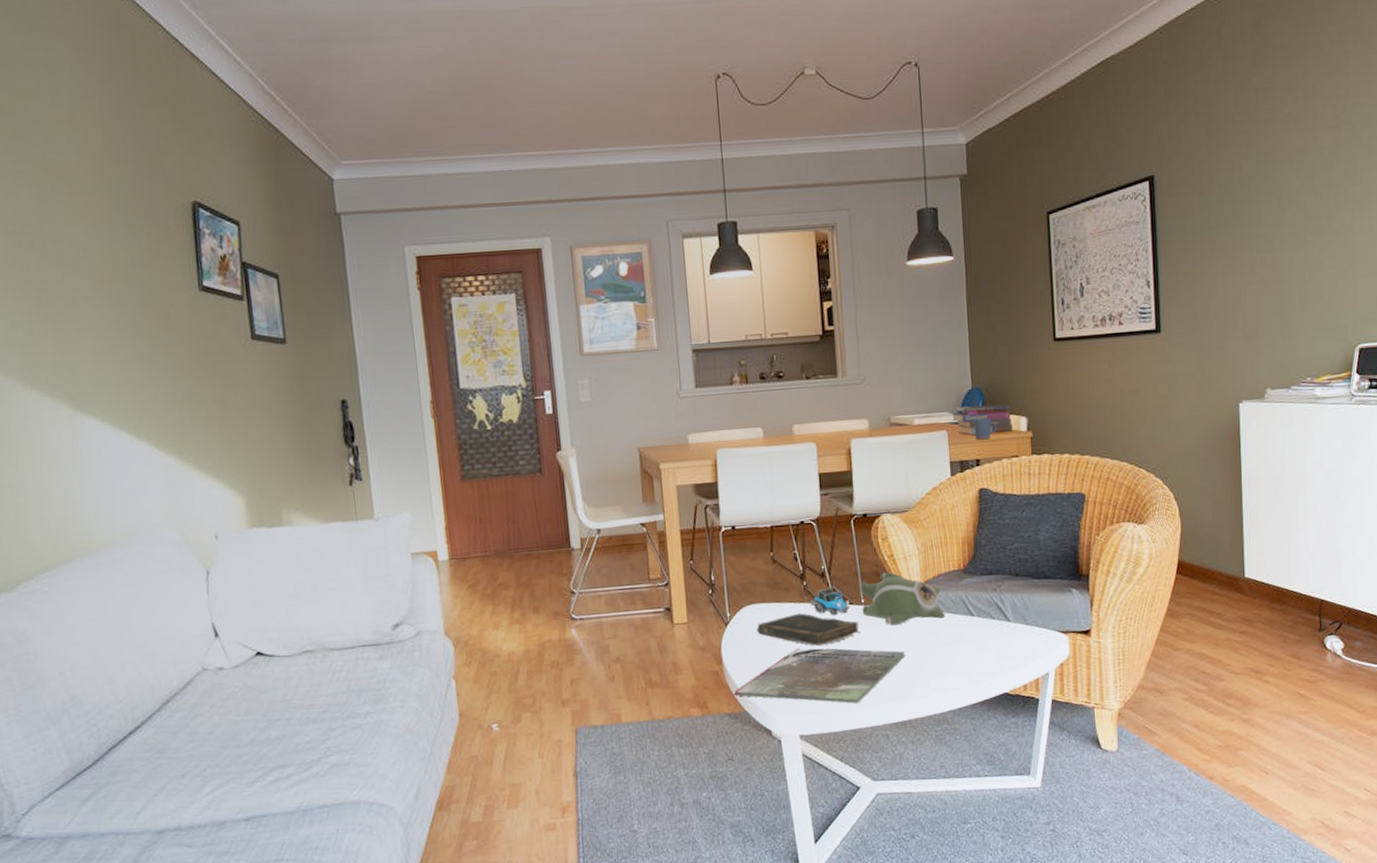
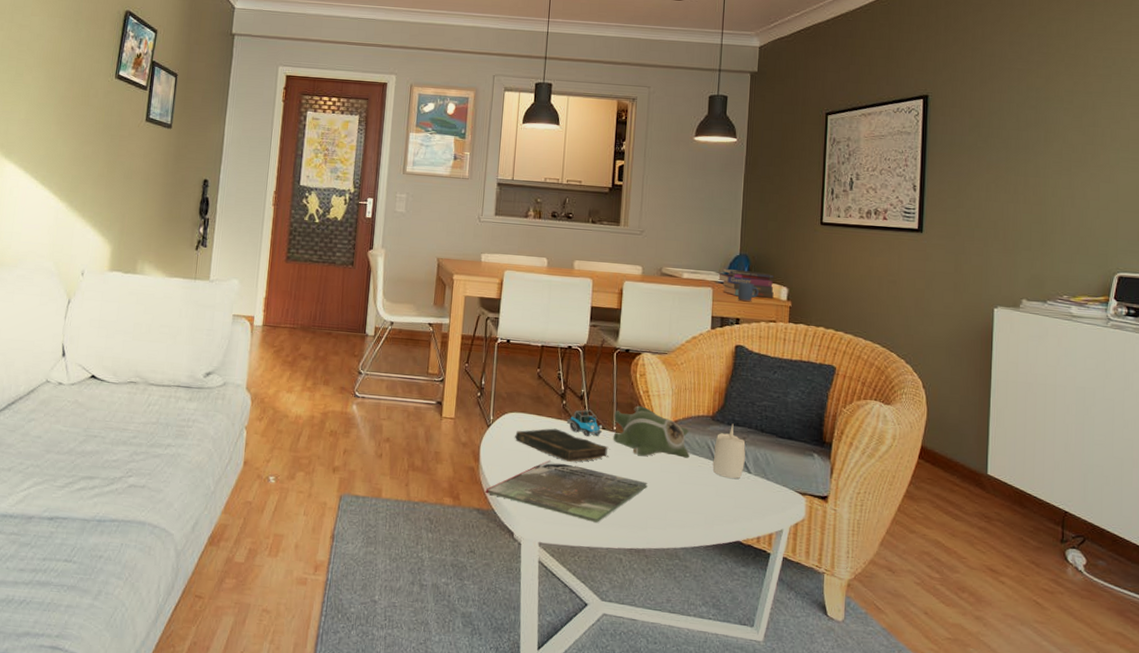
candle: none [969,573,1003,632] -> present [712,423,746,480]

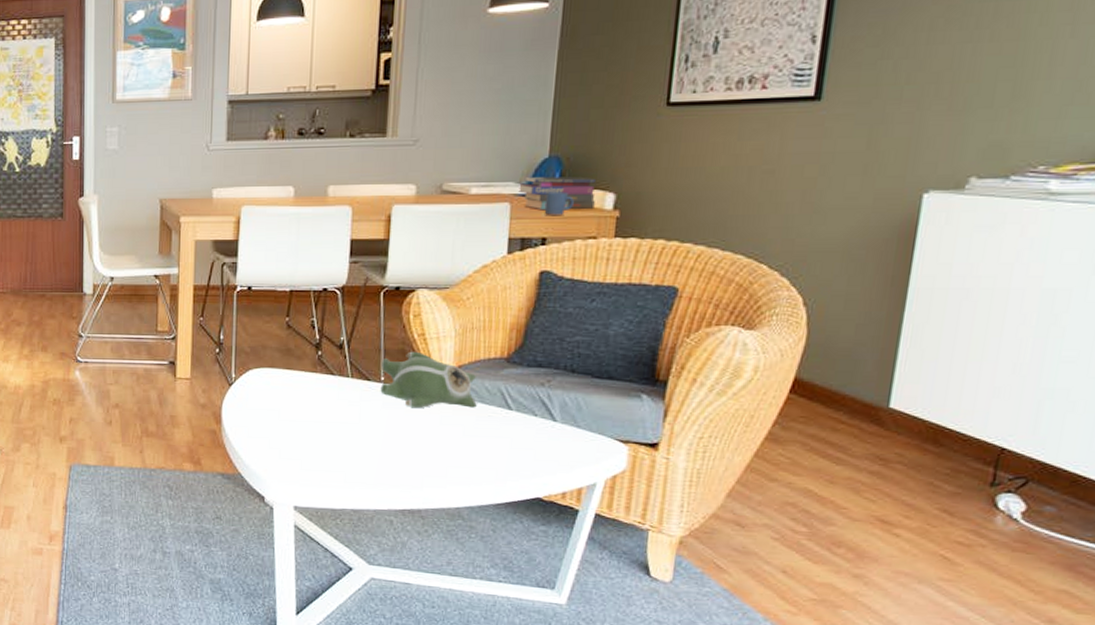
magazine: present [485,460,648,523] -> none [230,418,424,483]
bible: present [515,428,610,462] -> none [262,383,377,419]
toy car: present [566,409,603,437] -> none [322,359,368,391]
candle: present [712,423,746,480] -> none [506,365,551,429]

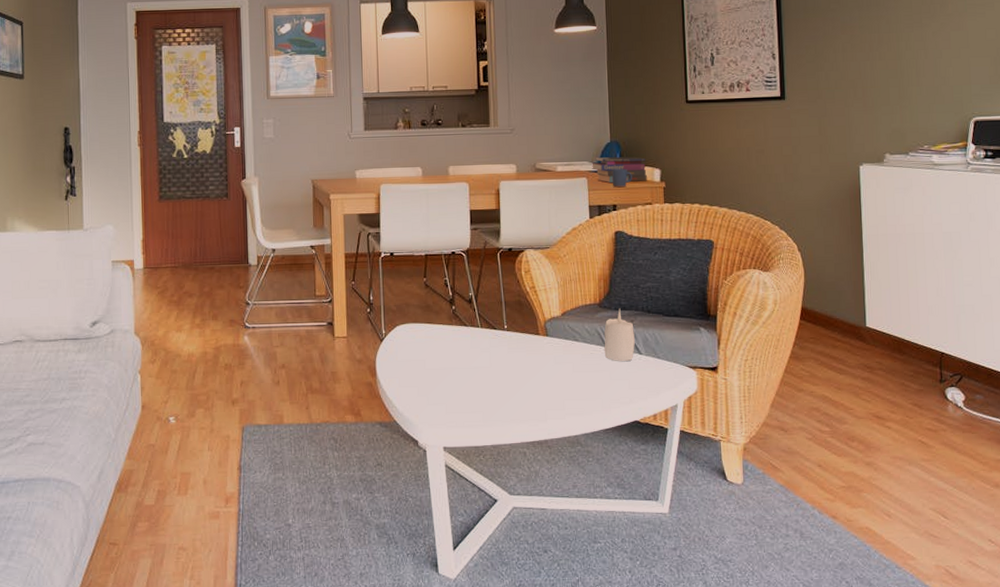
plush toy: present [380,351,477,408] -> none [504,302,581,350]
candle: none [506,365,551,429] -> present [604,308,635,362]

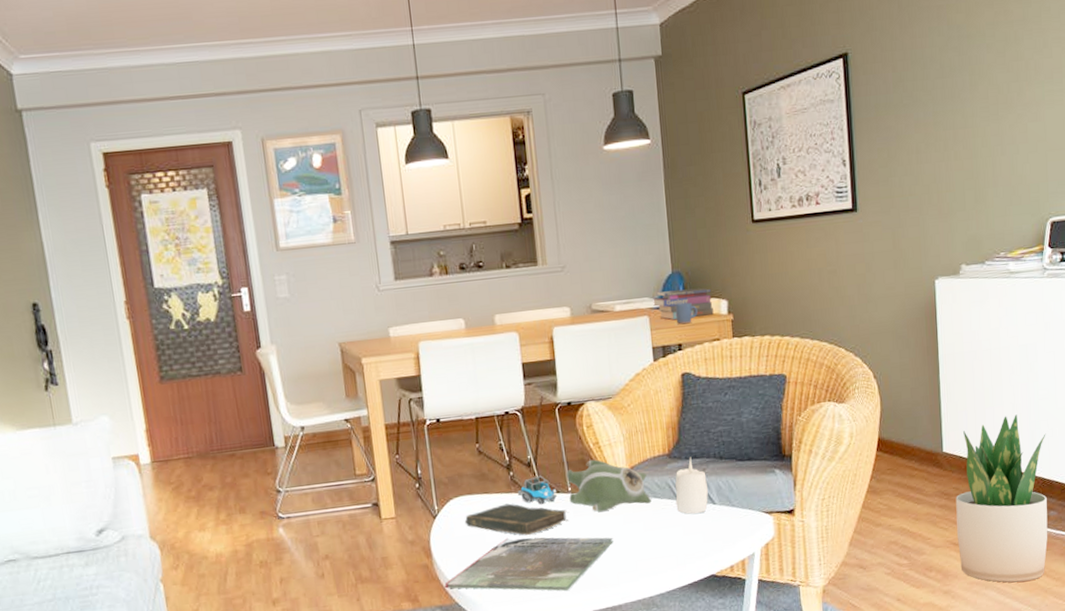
magazine: none [386,365,543,421] -> present [445,537,613,591]
bible: none [409,334,503,365] -> present [465,503,569,535]
toy car: none [457,311,494,339] -> present [517,475,558,505]
plush toy: none [504,302,581,350] -> present [567,459,651,512]
planter: none [879,297,974,463] -> present [956,414,1048,583]

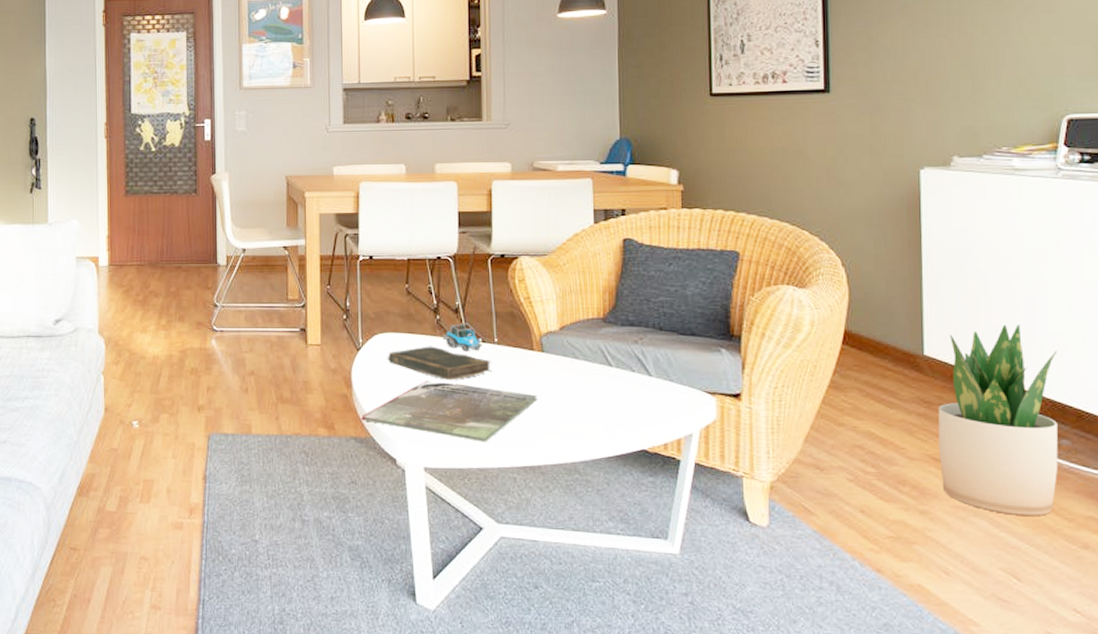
plush toy: present [567,459,651,512] -> none [494,314,581,367]
books: present [653,287,714,320] -> none [598,155,662,185]
mug: present [674,302,698,325] -> none [620,168,645,190]
candle: present [675,457,708,515] -> none [608,324,644,384]

